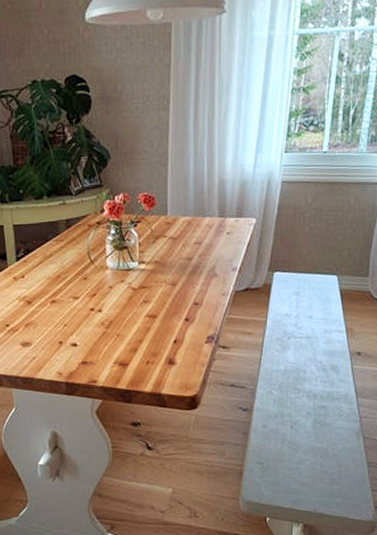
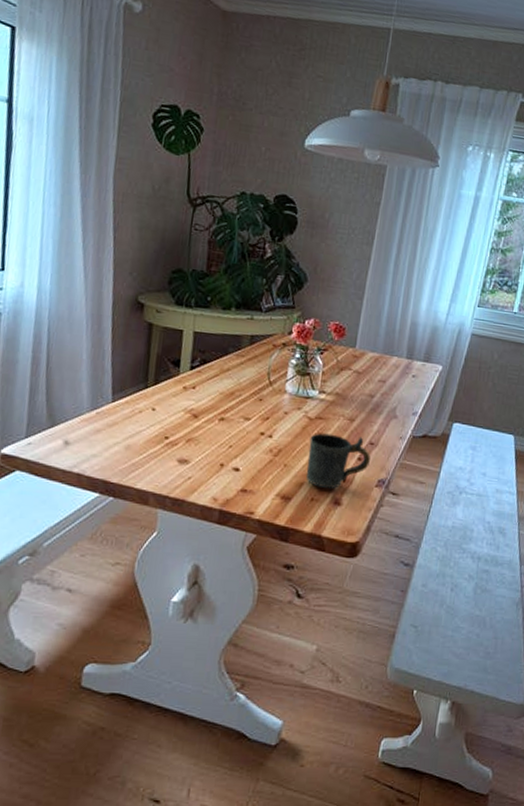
mug: none [137,299,197,351] -> present [306,433,370,489]

